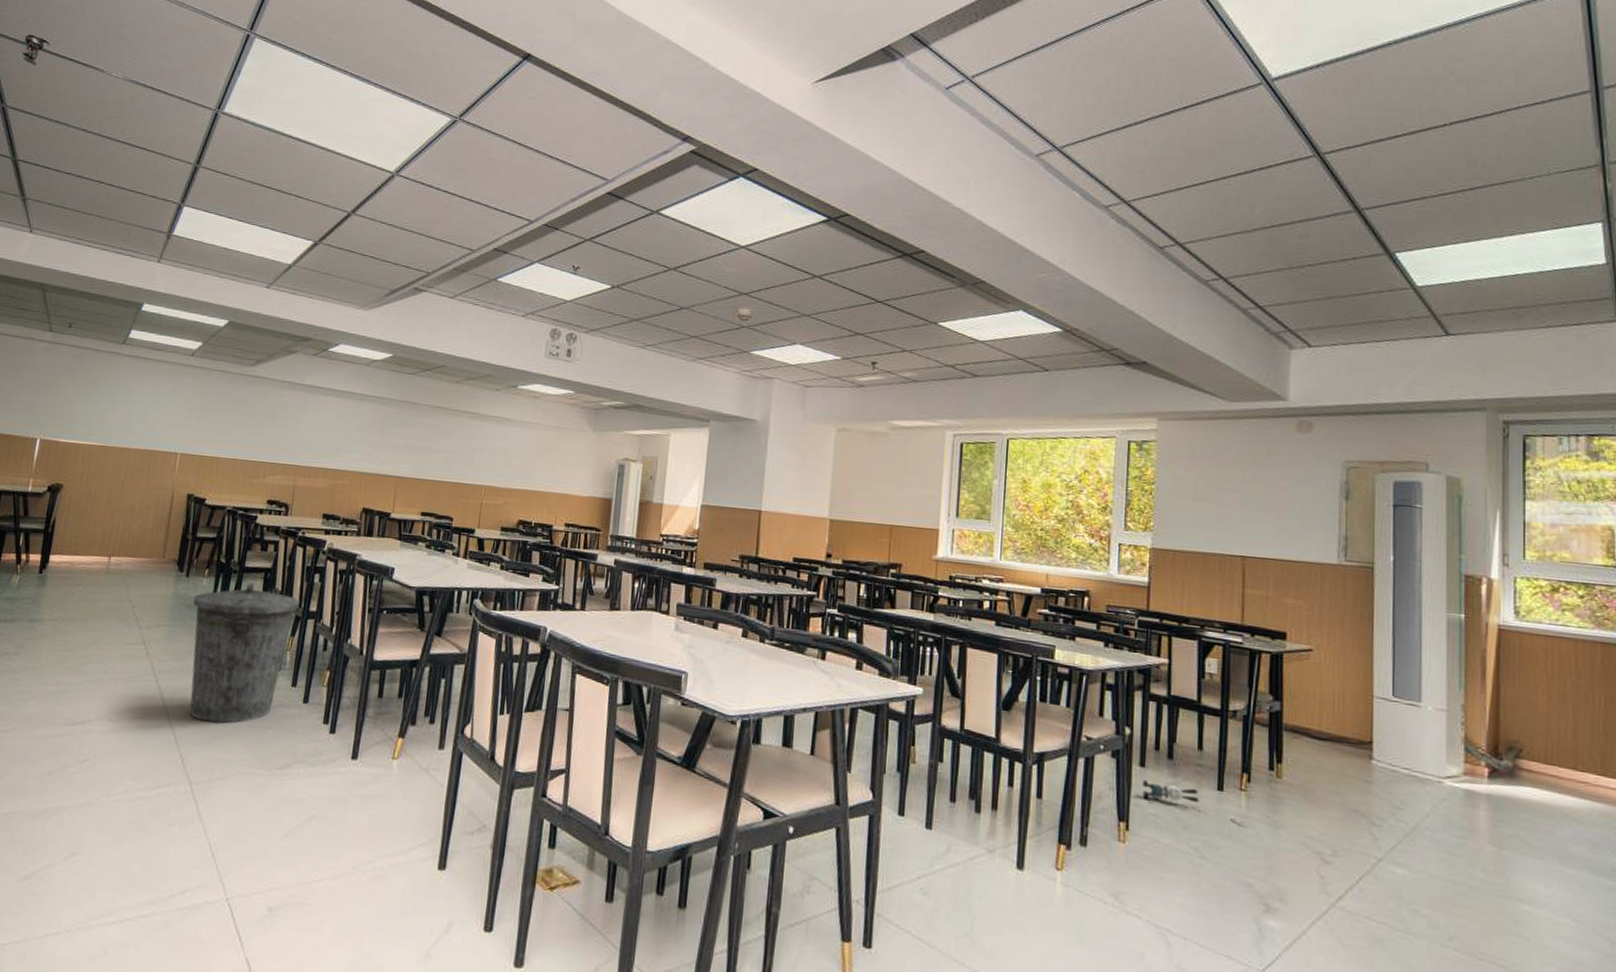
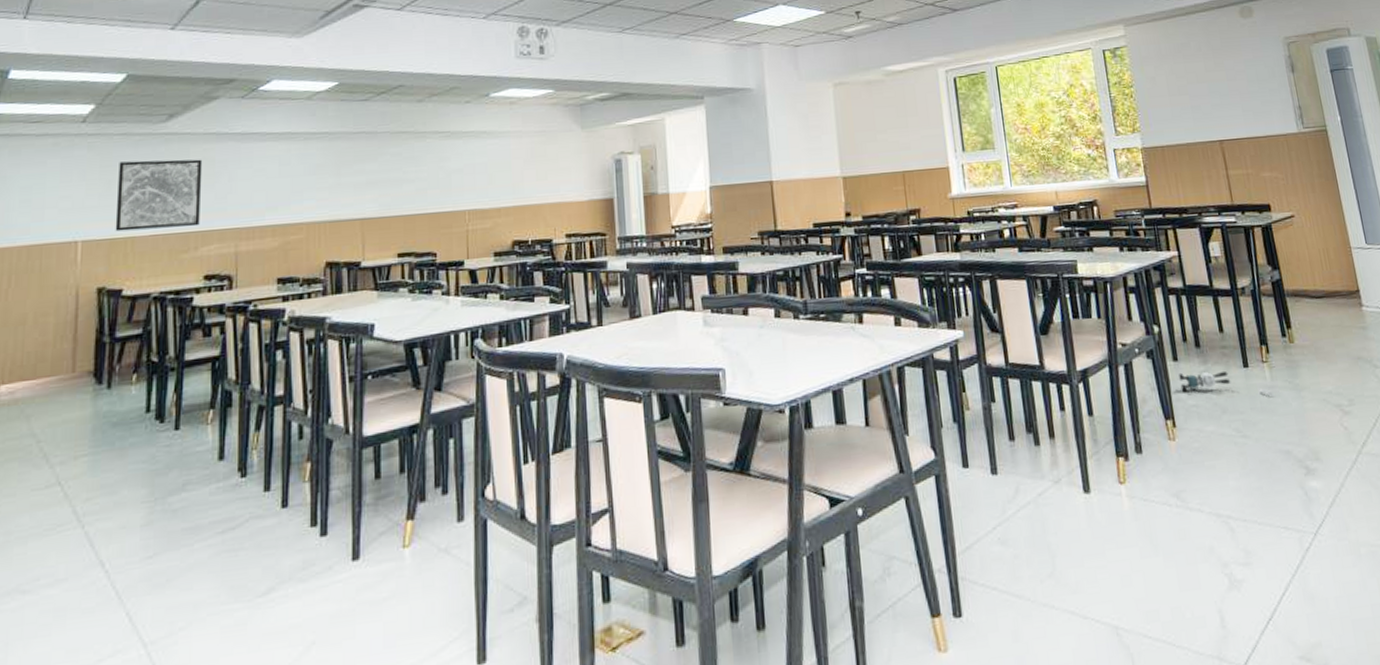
trash can: present [189,581,299,723] -> none [121,377,260,563]
wall art: none [205,394,278,458] -> present [115,159,203,232]

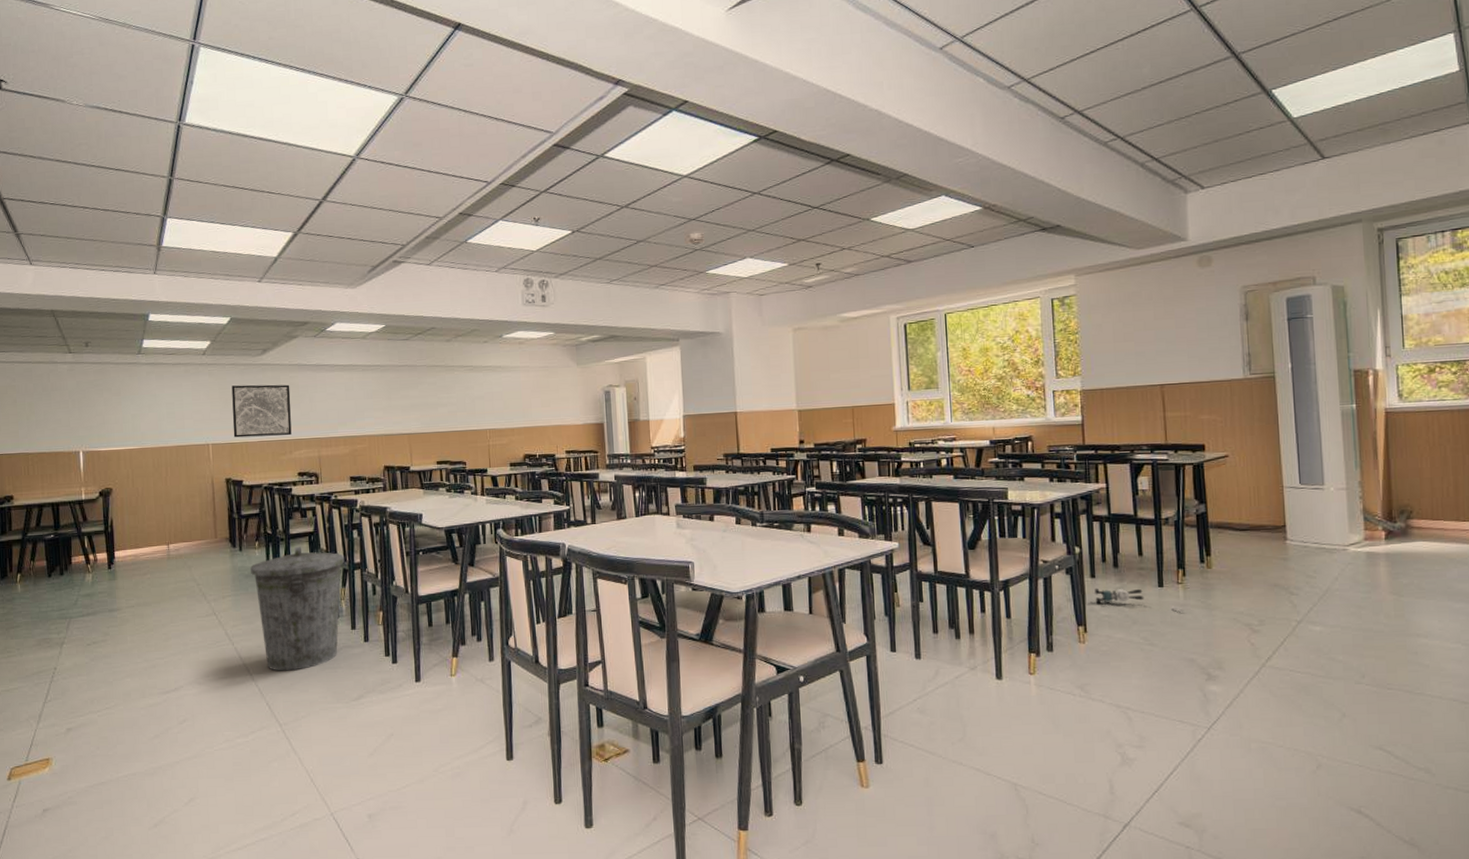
trash can: none [121,377,260,563] -> present [250,546,344,671]

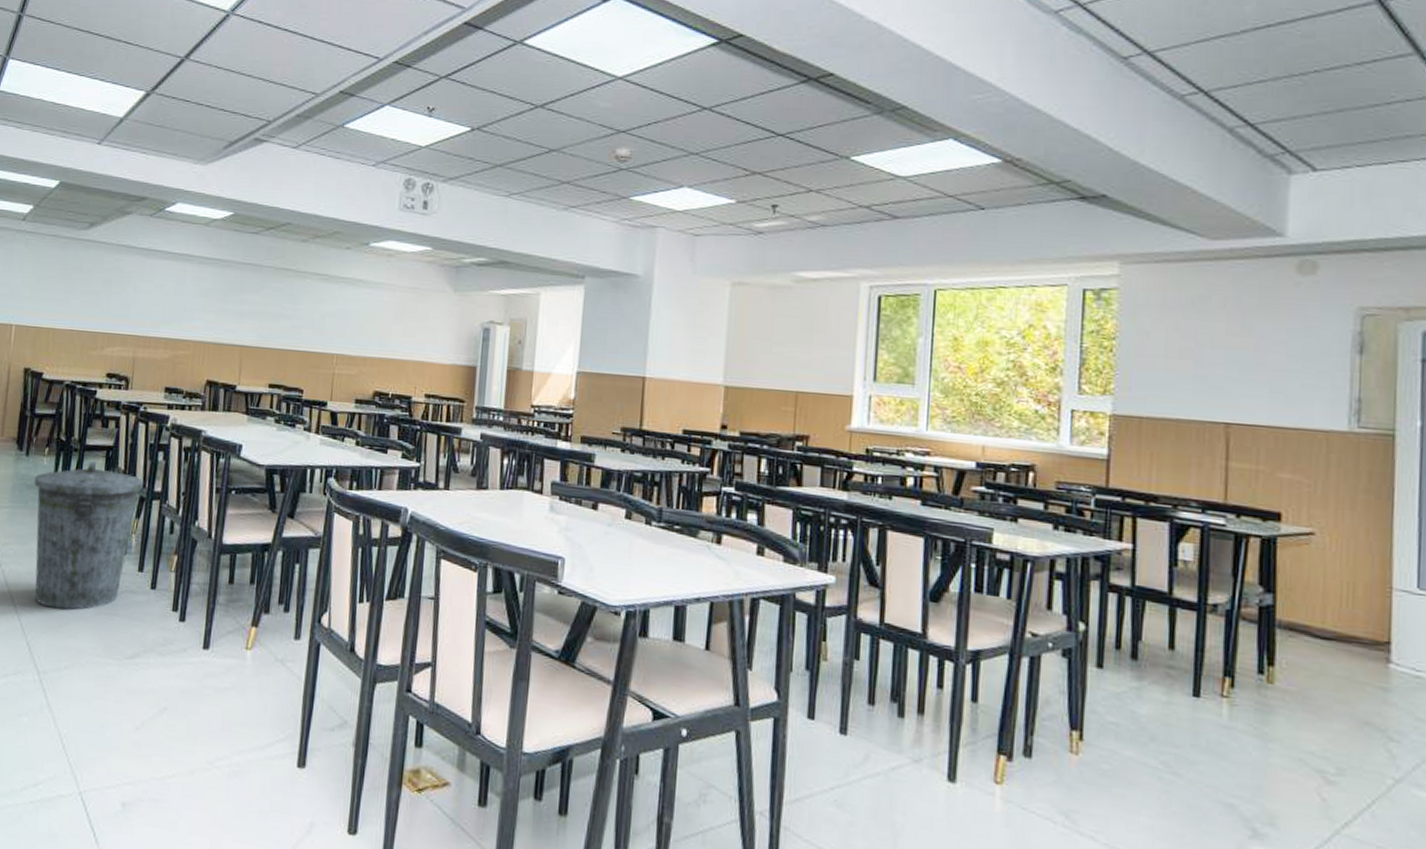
wall art: present [231,384,292,438] -> none [41,260,114,328]
toy figurine: present [1095,588,1184,613] -> none [1099,682,1227,738]

